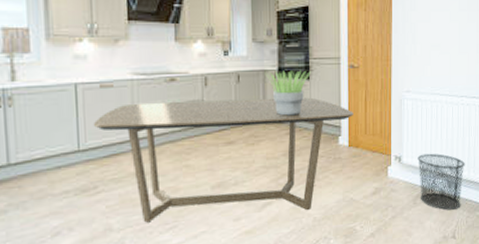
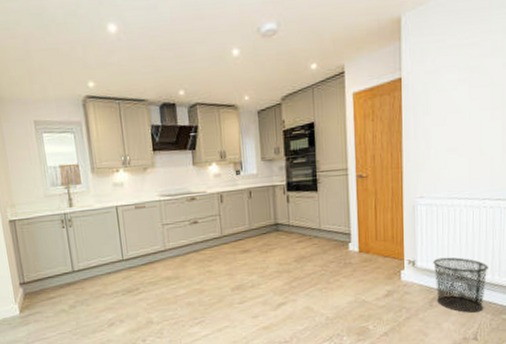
dining table: present [93,97,354,223] -> none [132,208,363,318]
potted plant: present [266,70,311,116] -> none [275,183,319,226]

